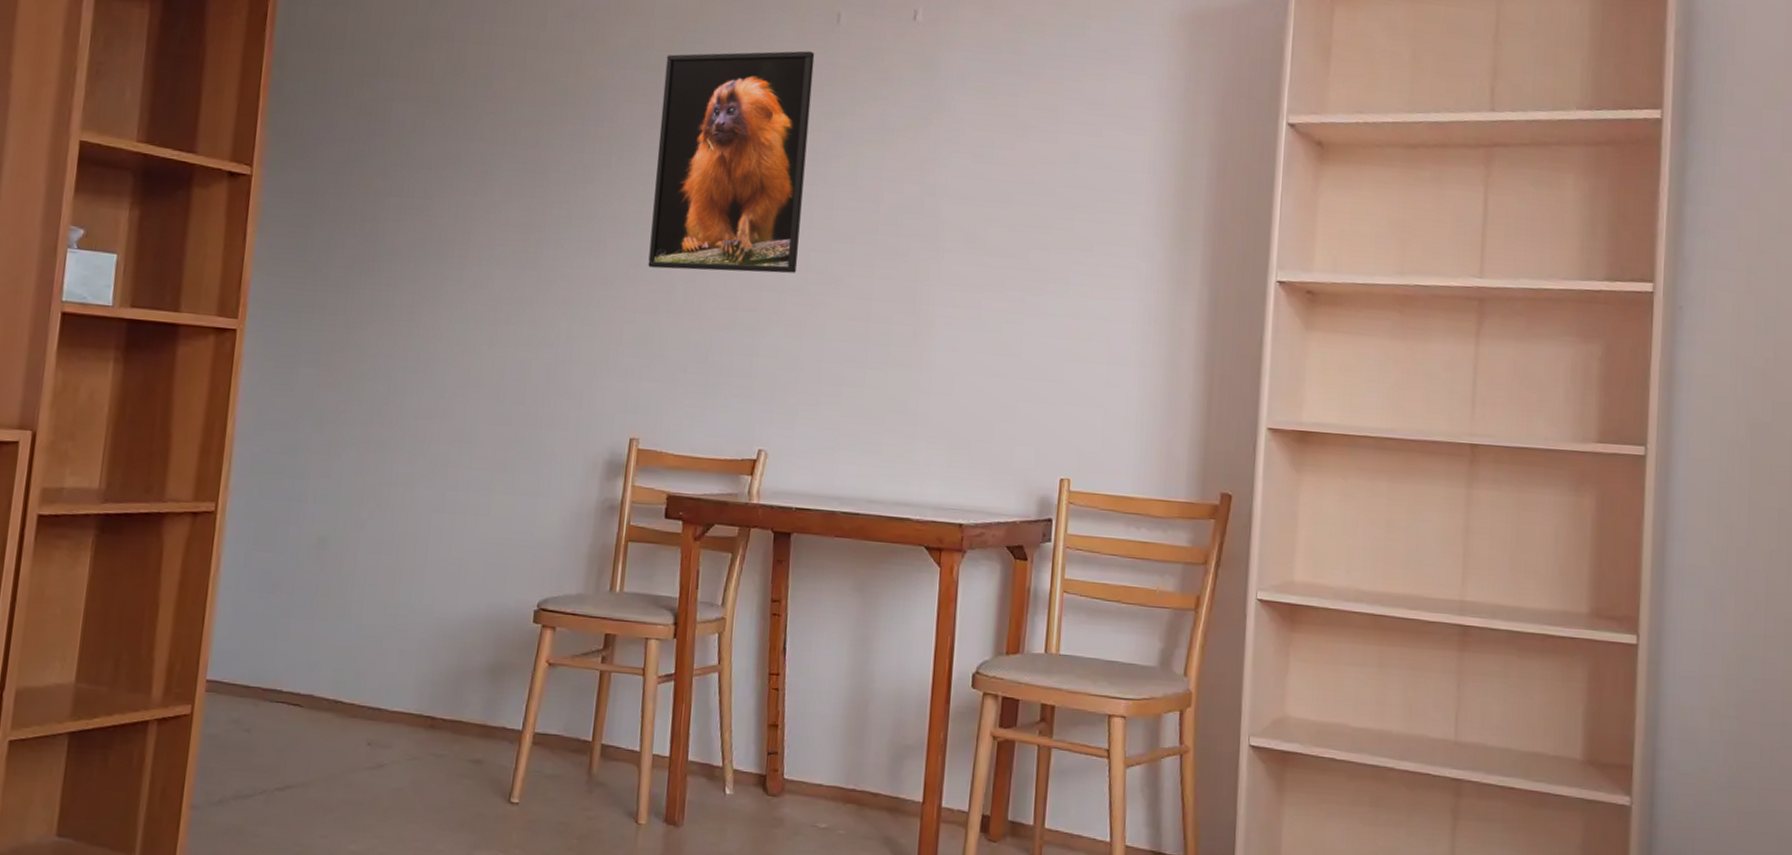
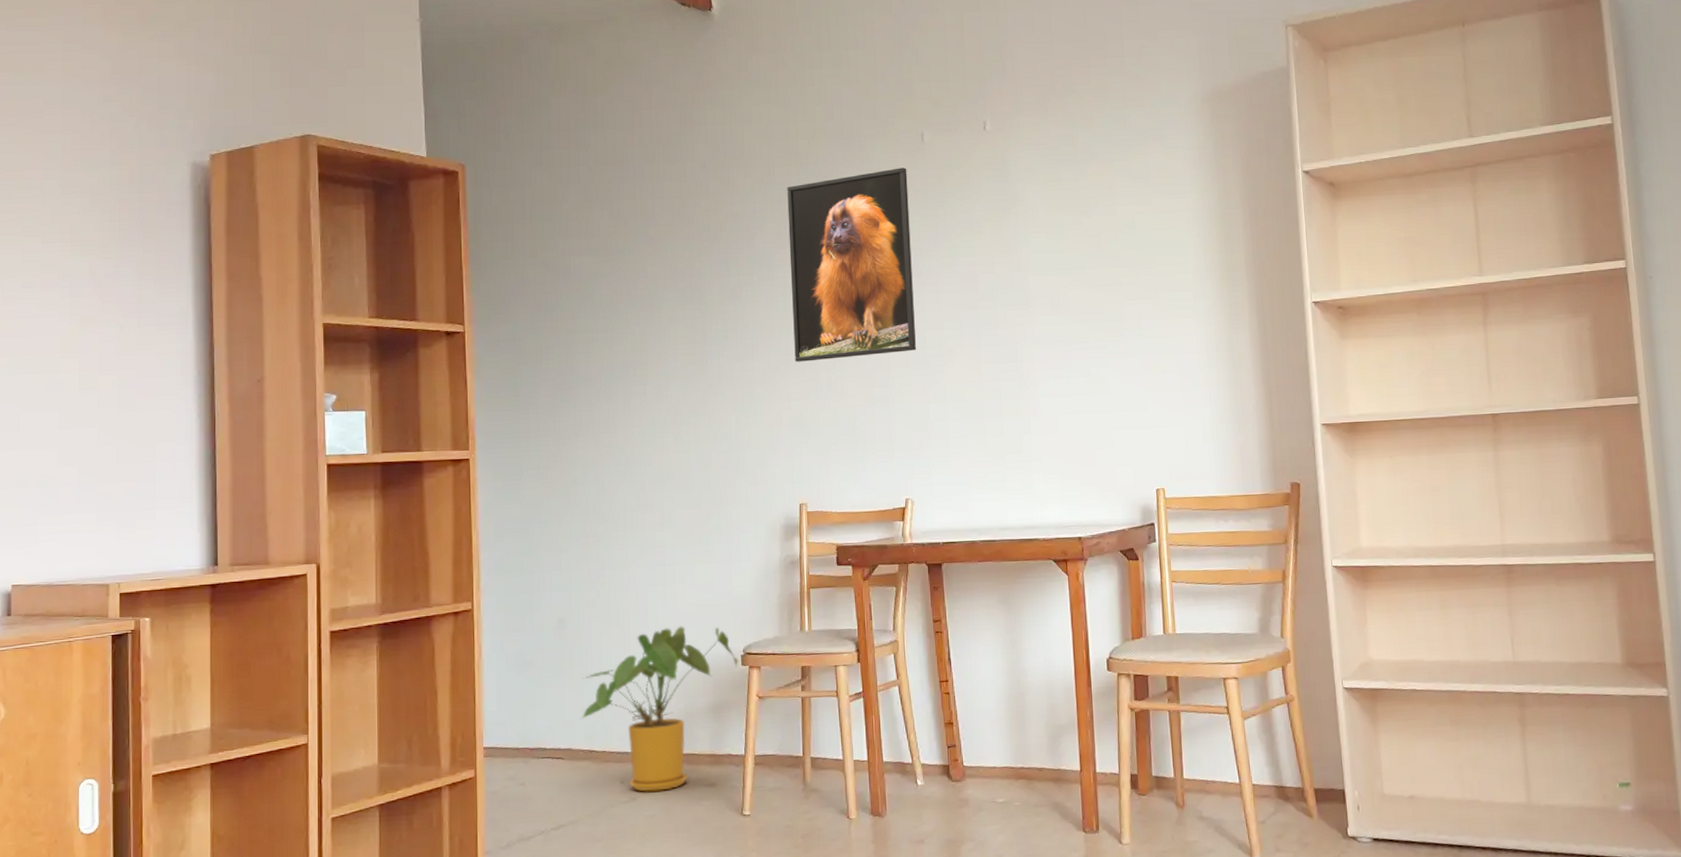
house plant: none [329,565,530,761] -> present [581,626,739,792]

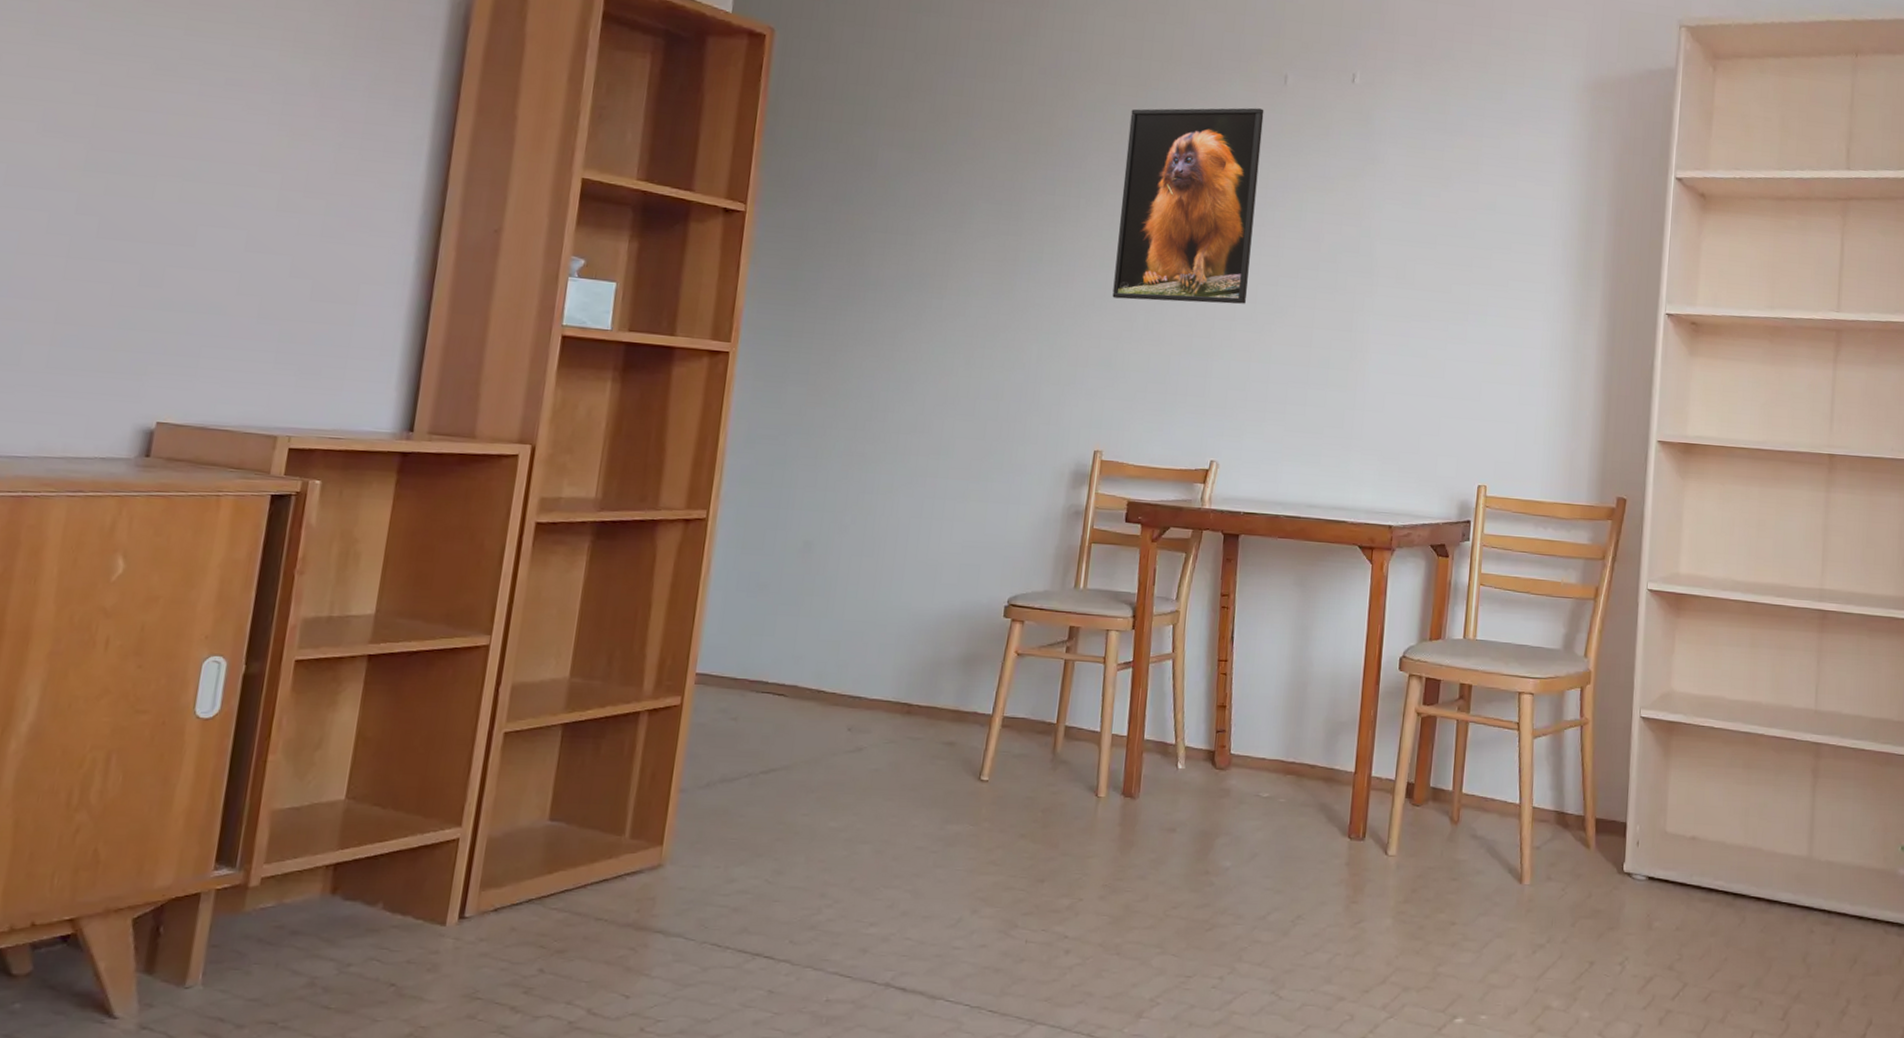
house plant: present [581,626,739,792] -> none [813,566,1001,744]

